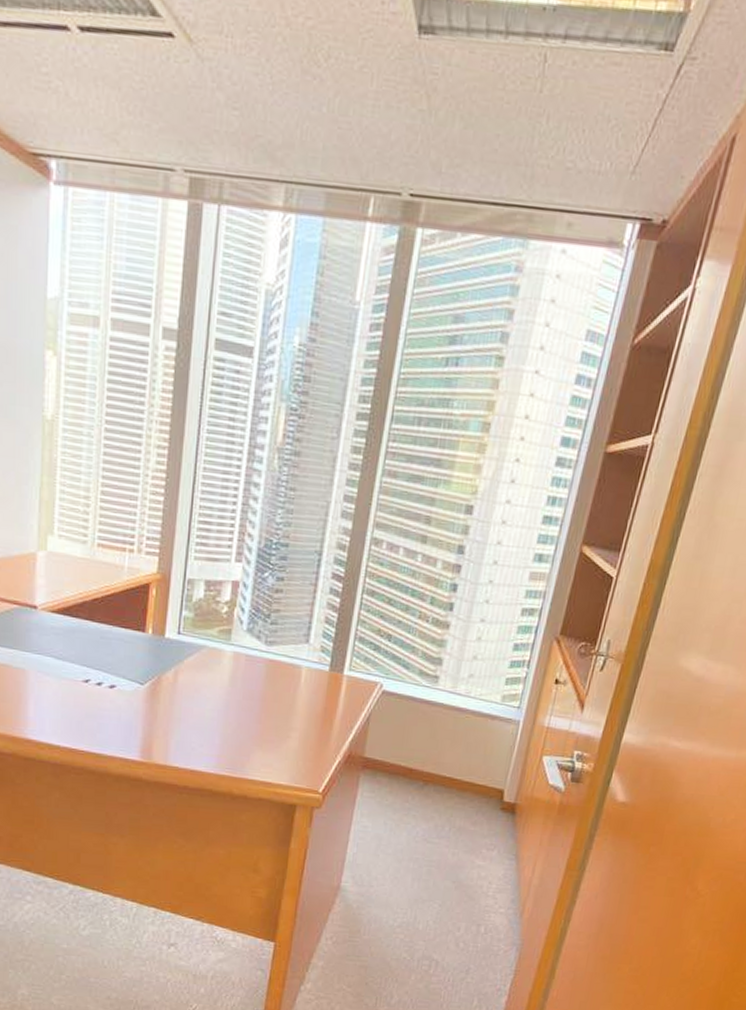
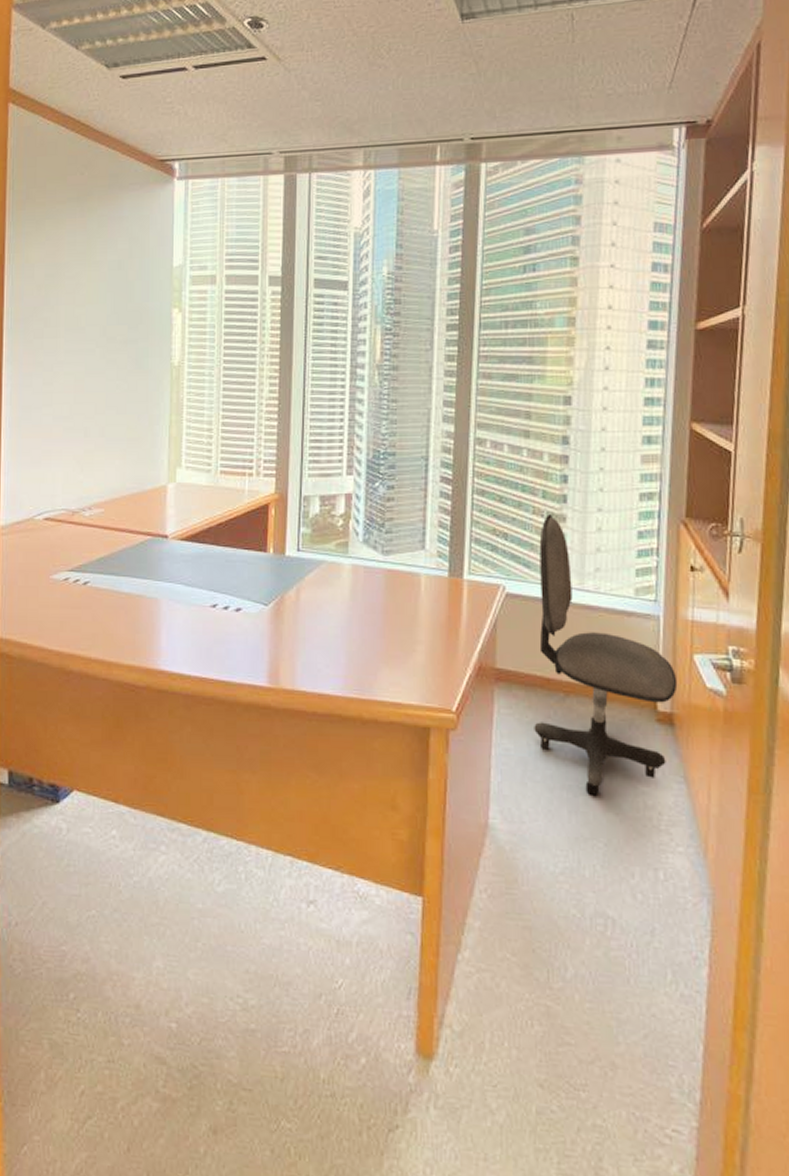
office chair: none [392,620,526,868] -> present [534,514,678,797]

